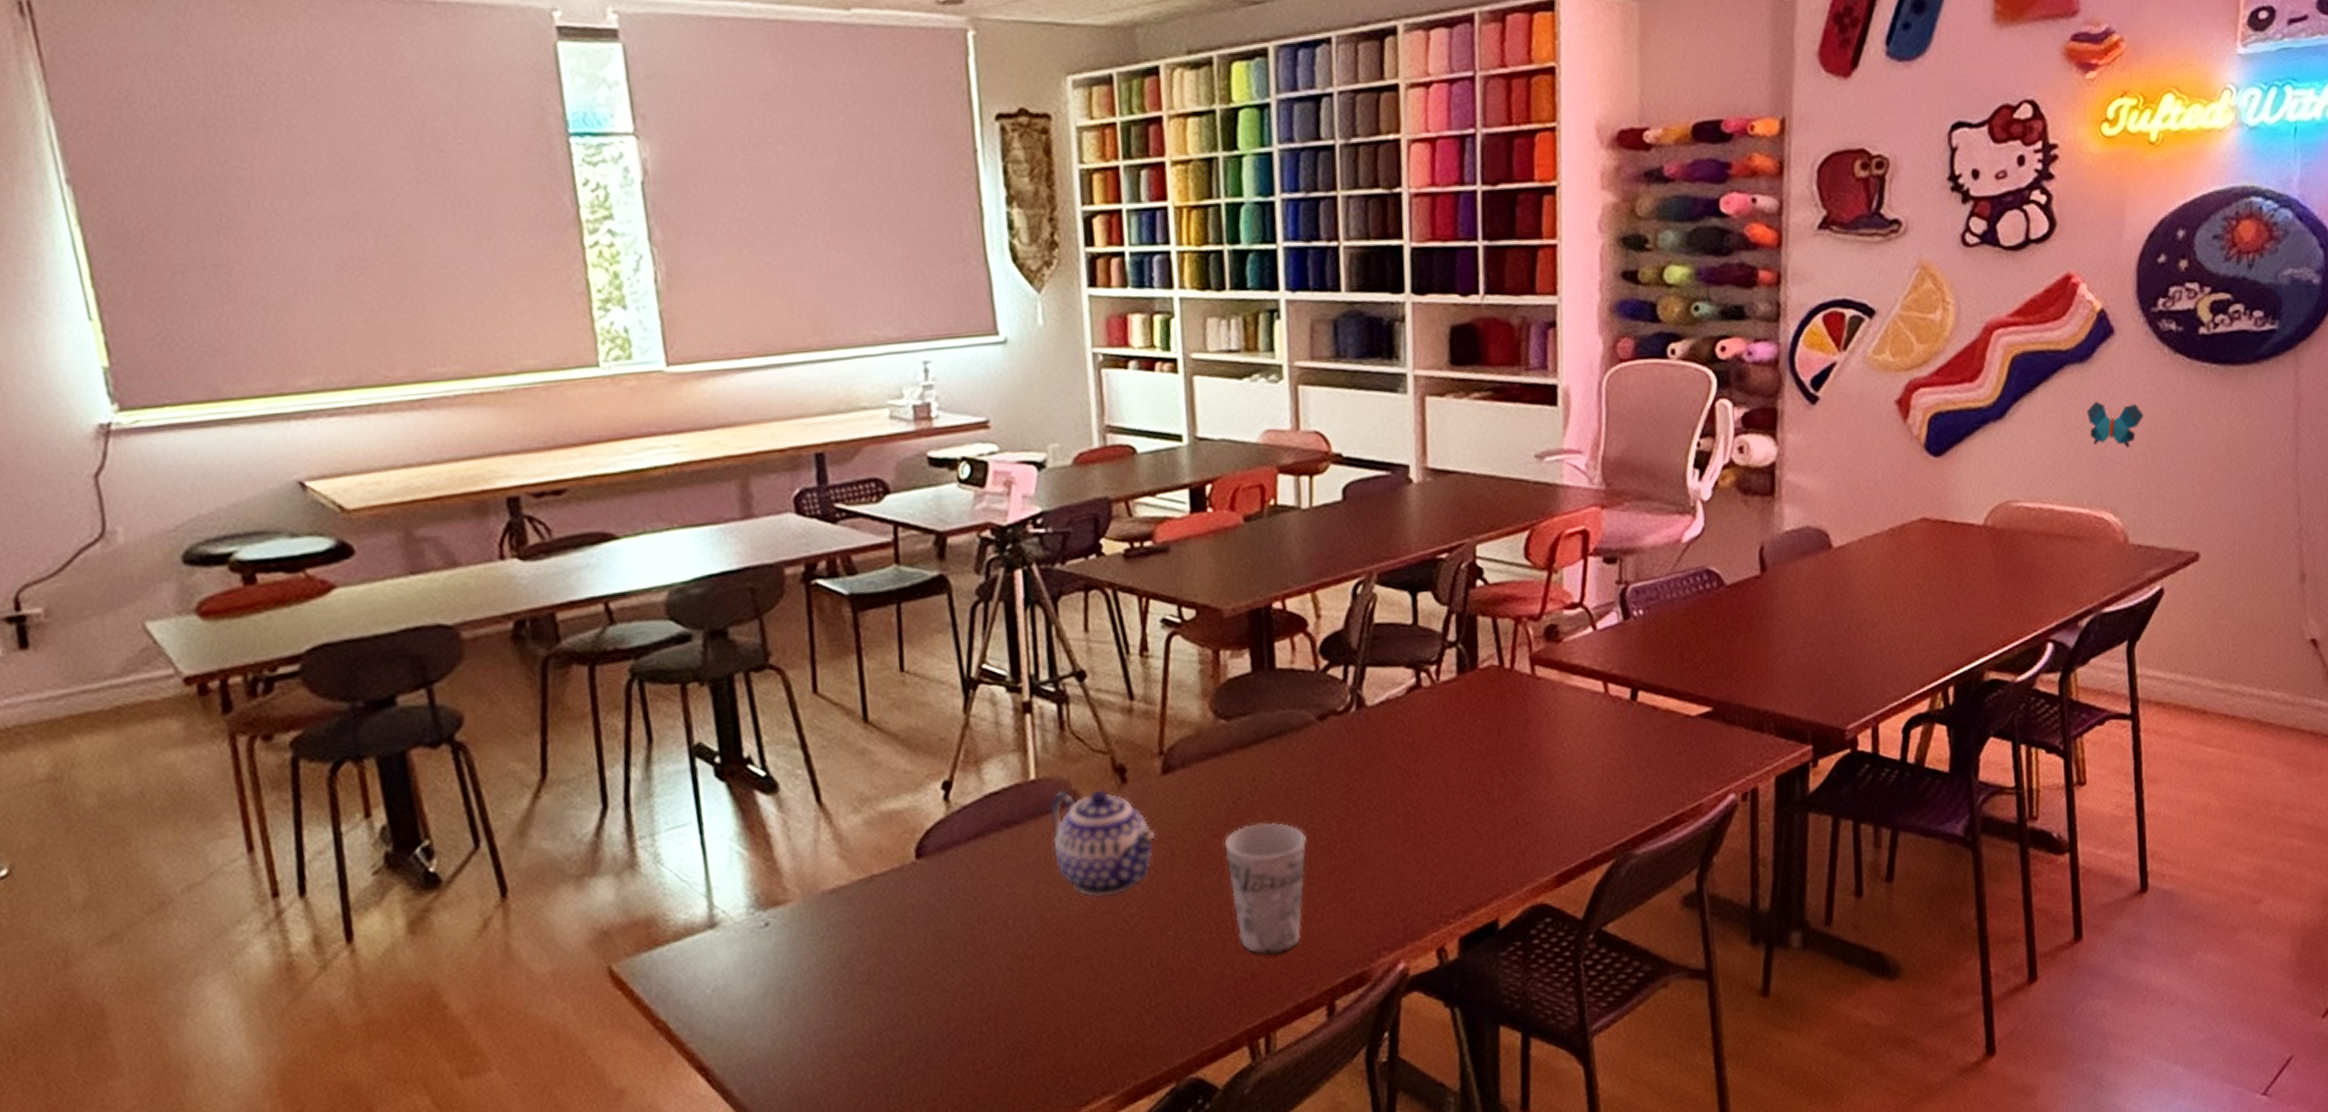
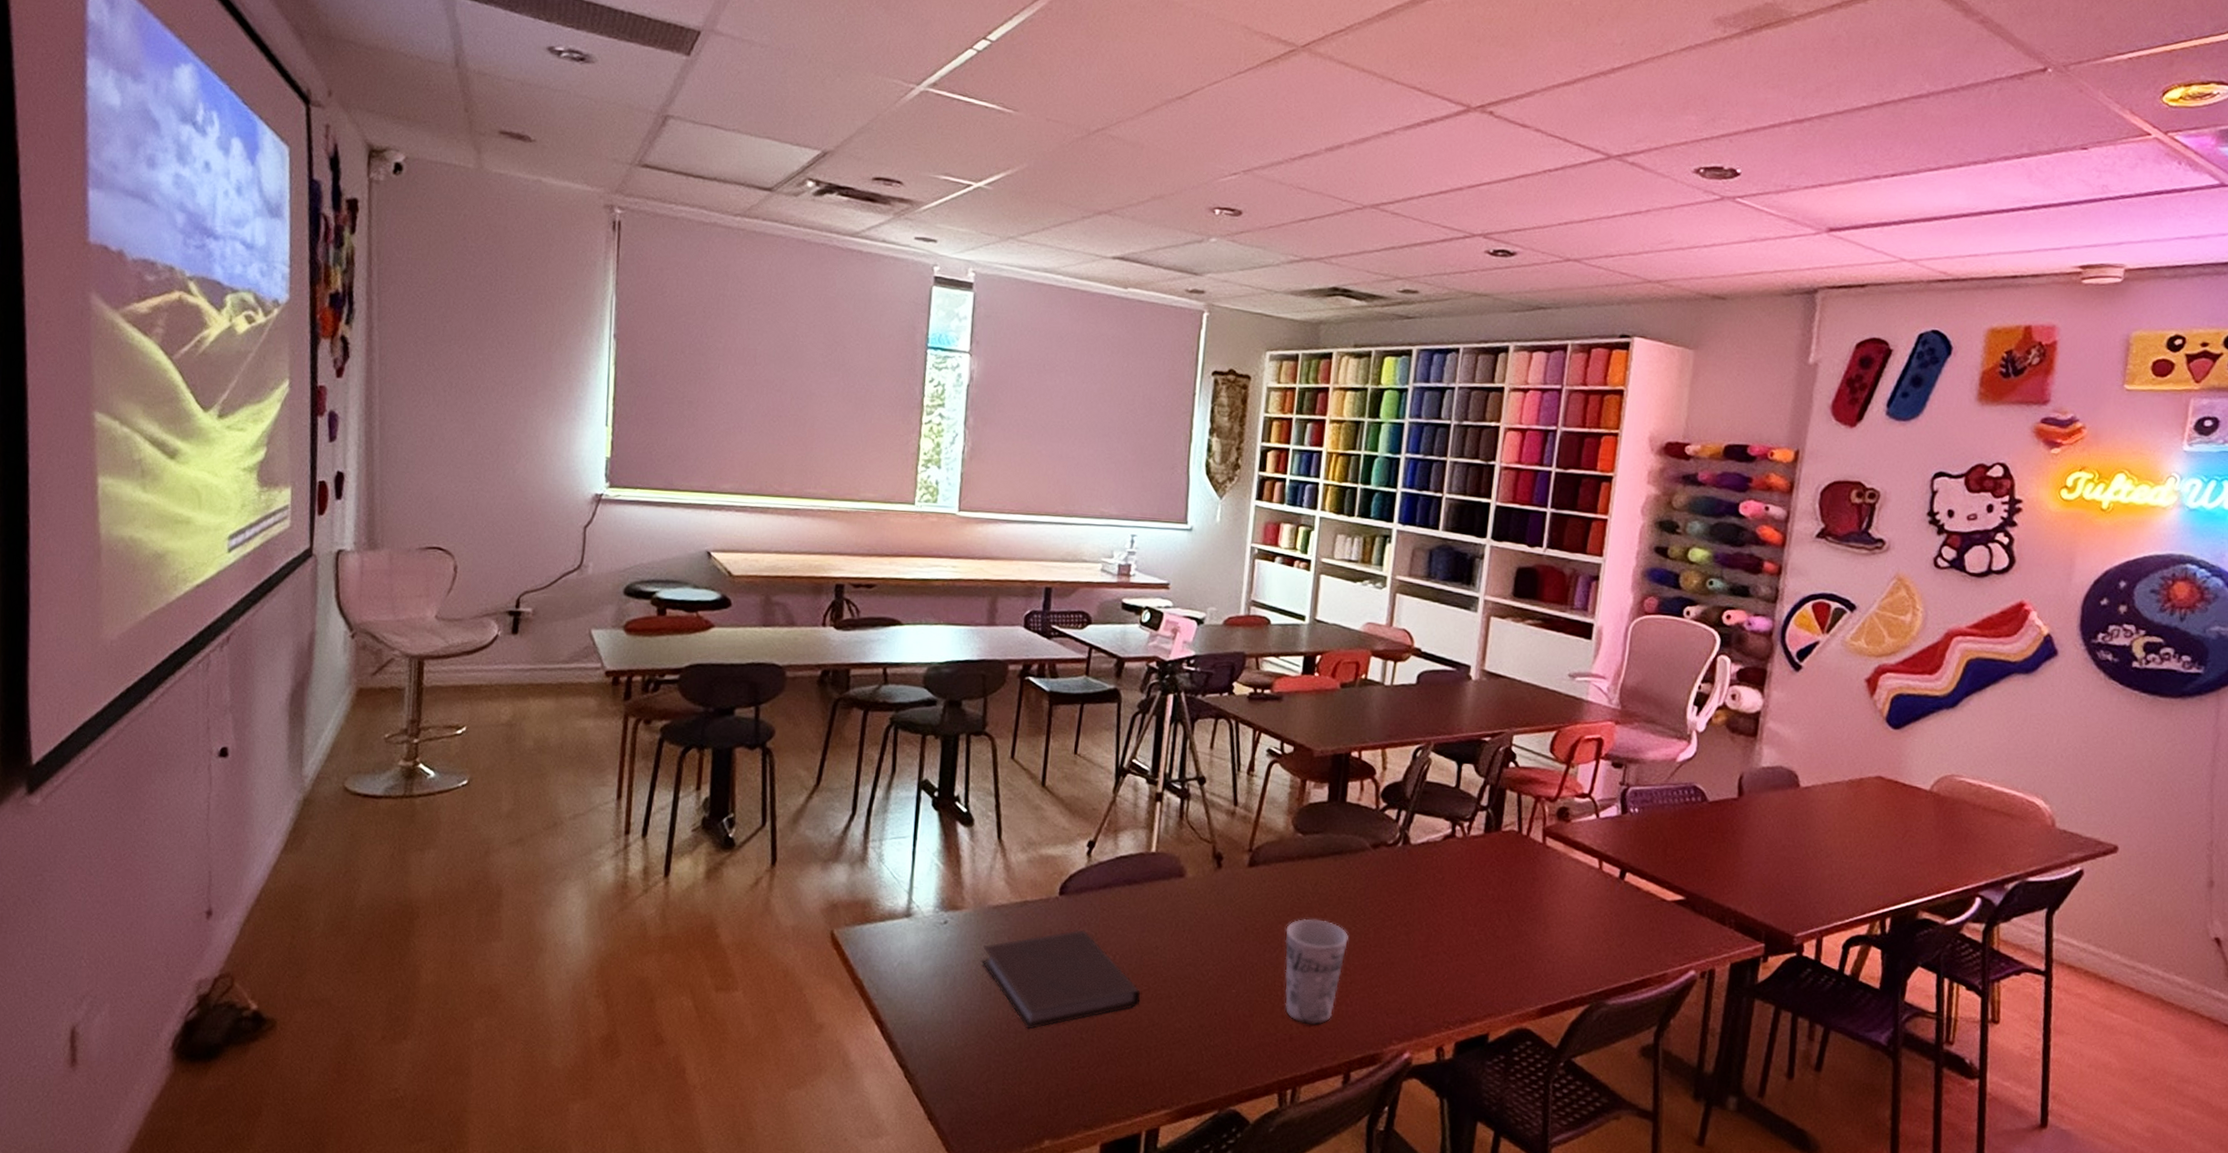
notebook: none [825,897,1051,1036] -> present [982,930,1141,1030]
teapot: present [1049,789,1156,898] -> none [1159,864,1236,953]
decorative butterfly: present [2086,401,2144,448] -> none [2027,707,2078,749]

